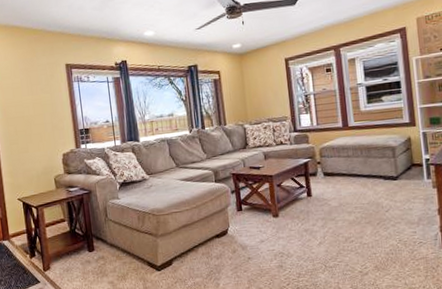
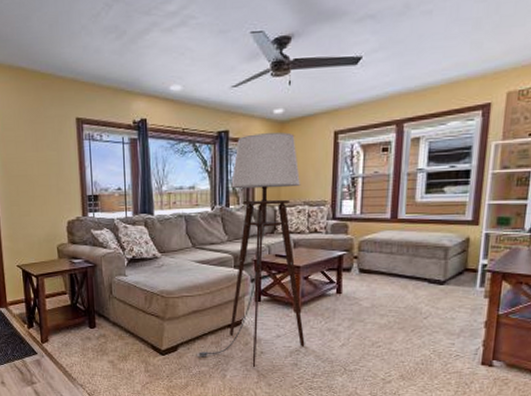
floor lamp: none [189,62,287,274] -> present [196,132,305,368]

